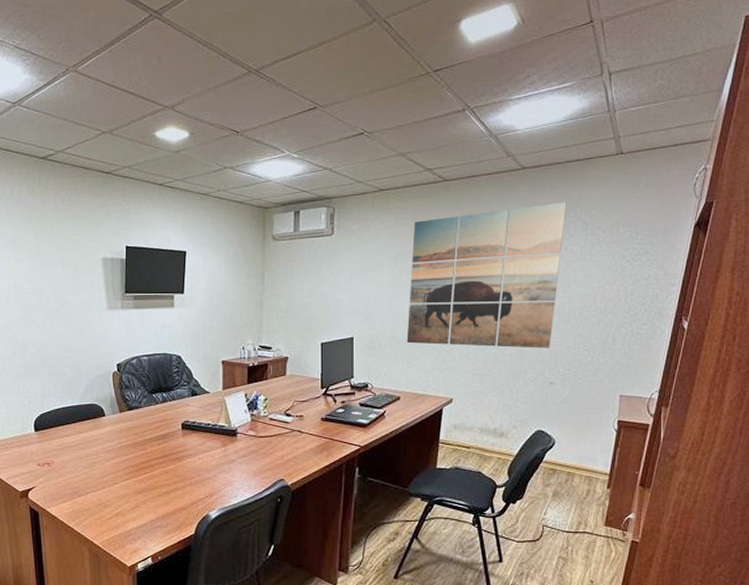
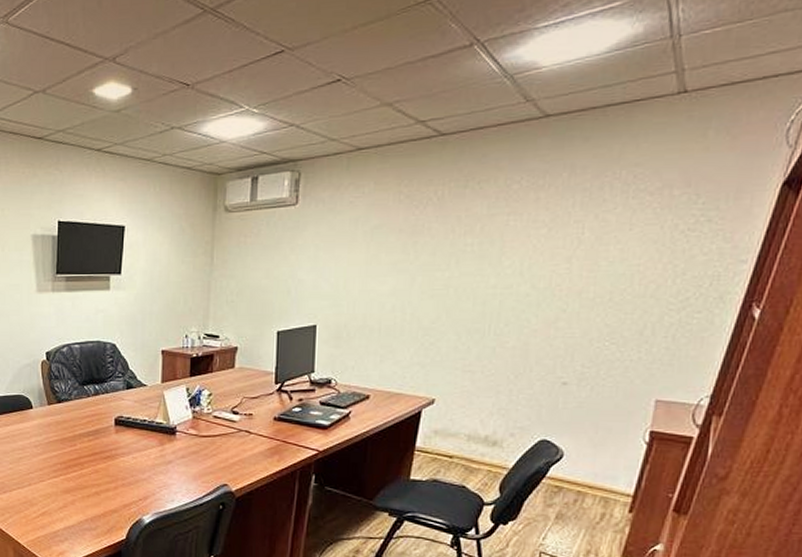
wall art: present [406,202,567,348] -> none [381,157,603,341]

